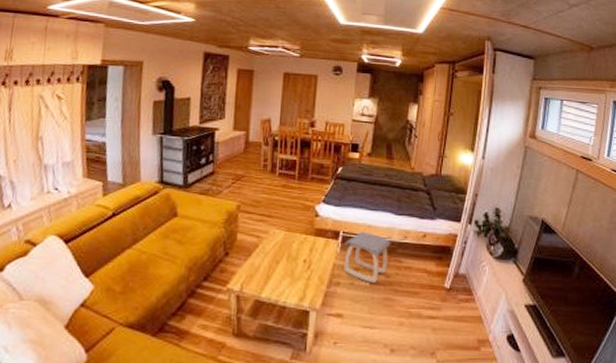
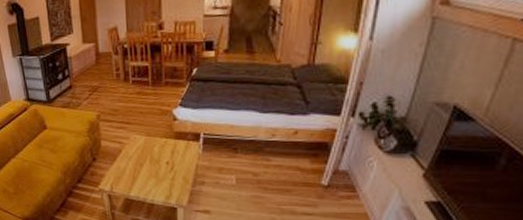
stool: present [344,231,391,283] -> none [206,132,257,181]

